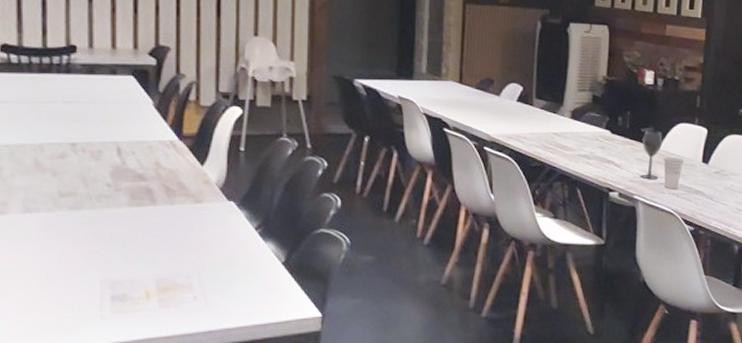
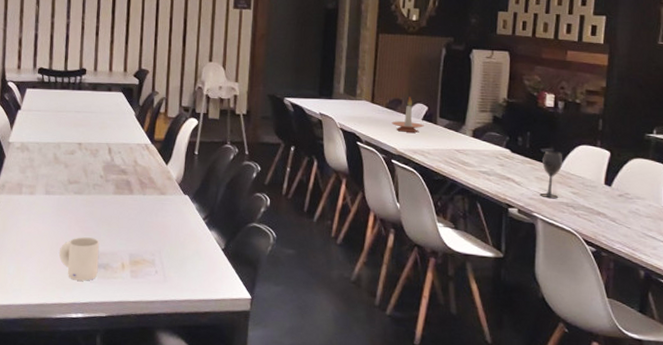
mug: none [50,263,111,320] -> present [58,237,100,281]
candle holder: none [483,76,519,116] -> present [392,97,424,133]
cup: present [664,157,684,190] -> none [564,177,585,210]

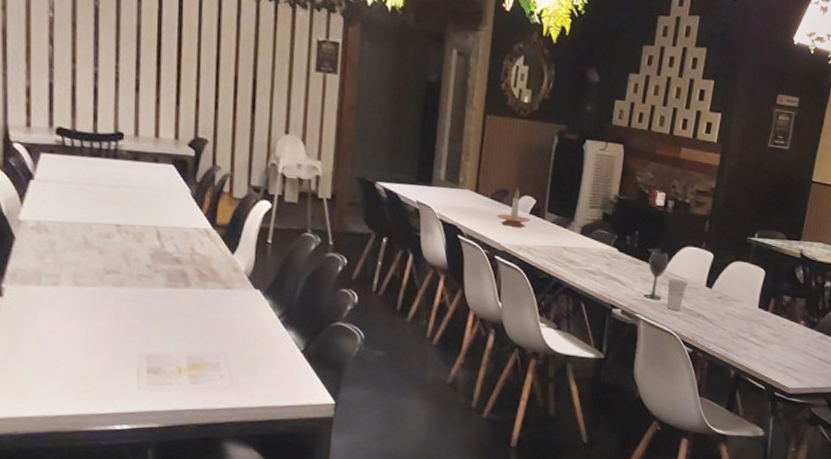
mug: present [58,237,100,281] -> none [94,337,149,388]
cup: none [564,177,585,210] -> present [667,278,688,311]

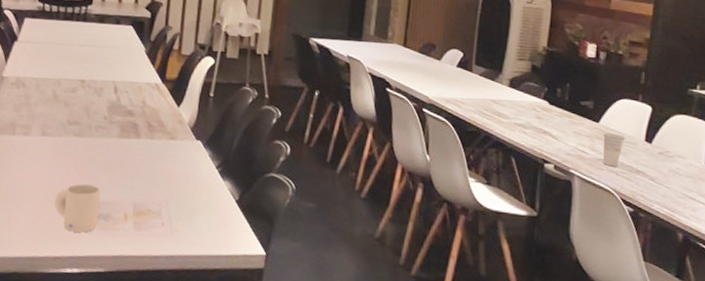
mug: none [94,337,149,388] -> present [54,184,101,233]
candle holder: present [496,188,531,227] -> none [424,41,459,80]
wine glass: present [643,250,669,300] -> none [577,103,603,155]

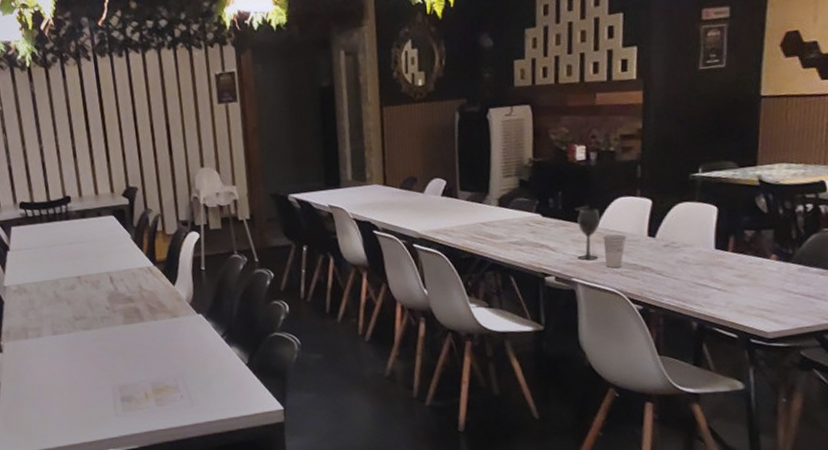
mug: present [54,184,101,233] -> none [78,372,122,417]
wine glass: none [577,103,603,155] -> present [577,207,601,260]

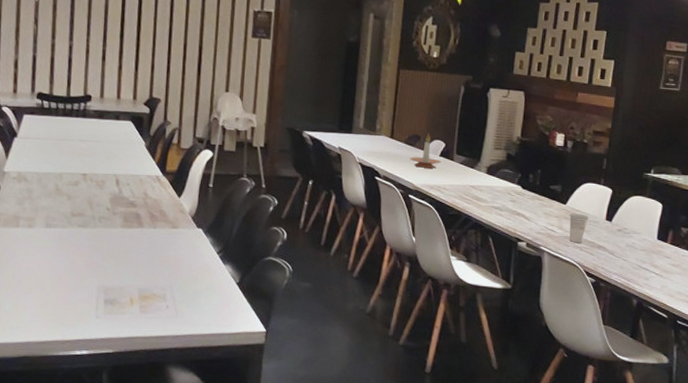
candle holder: none [408,172,444,213] -> present [410,133,441,168]
wine glass: present [577,207,601,260] -> none [547,187,570,233]

